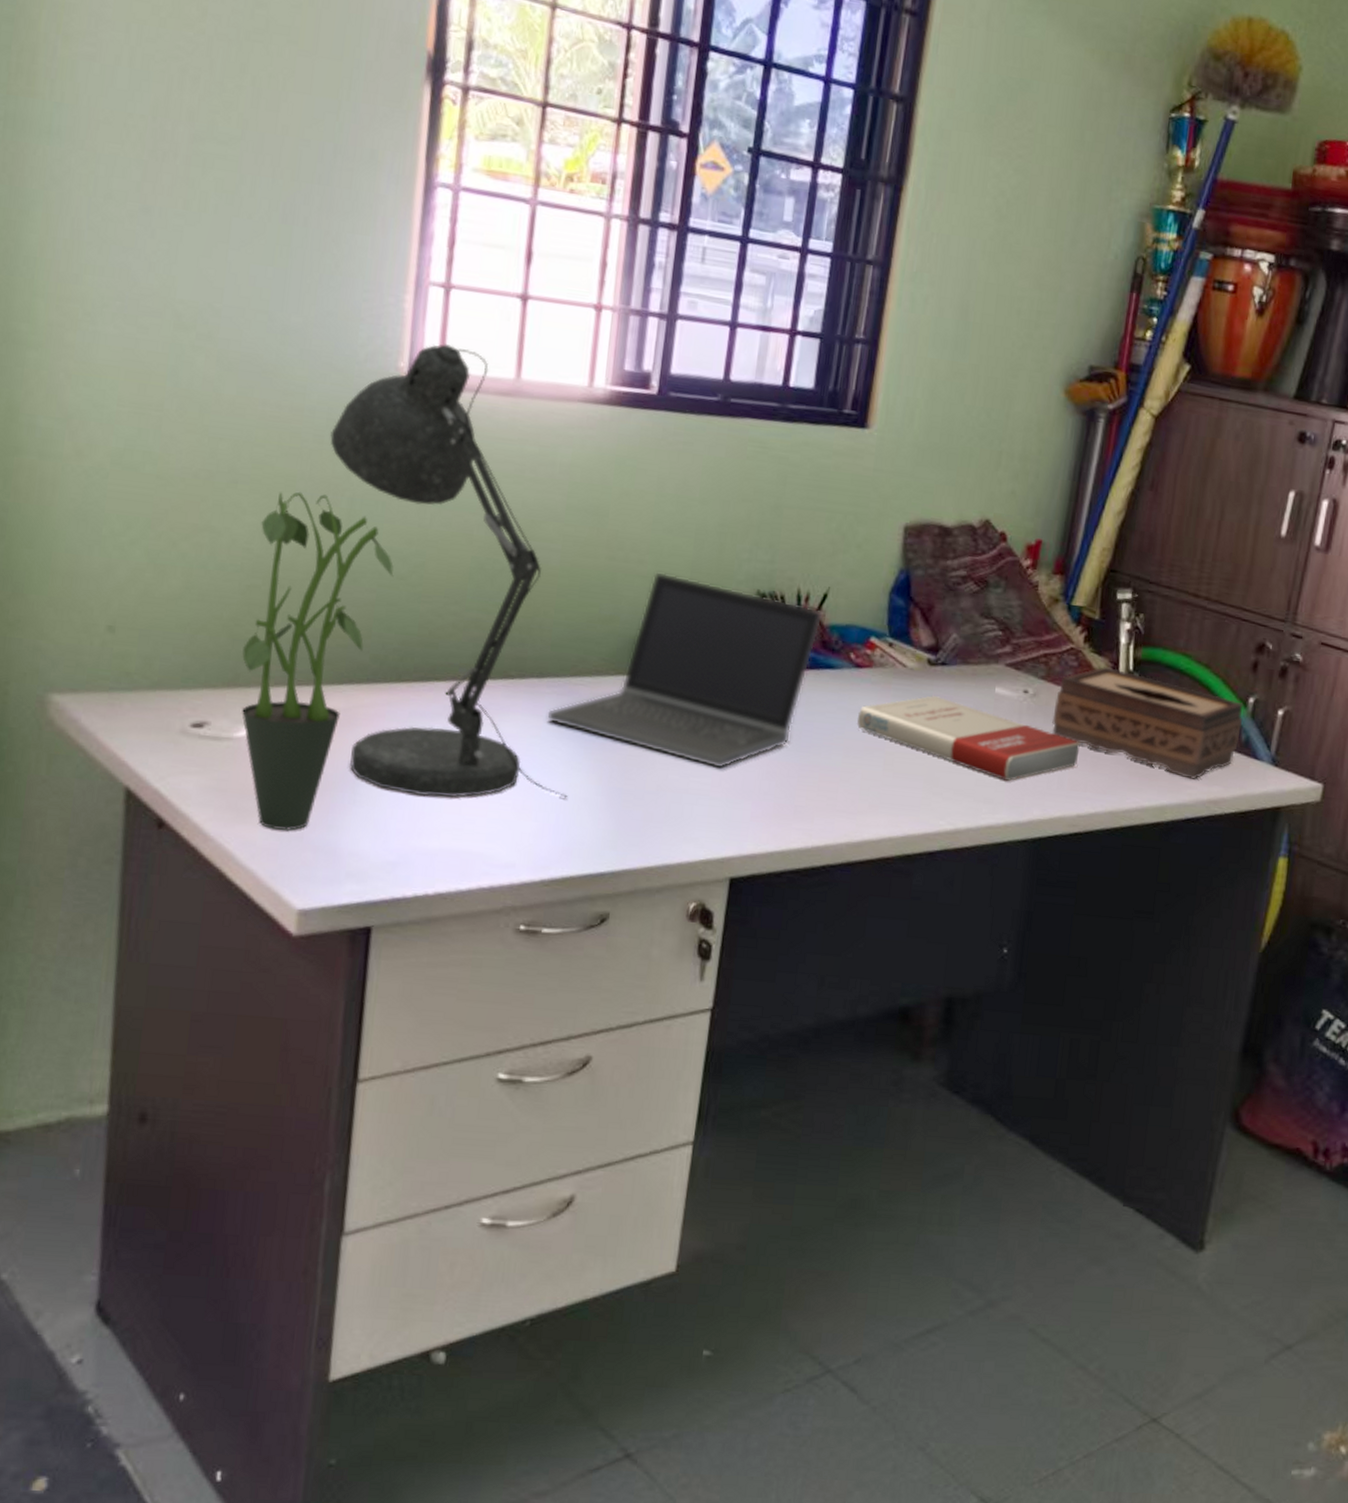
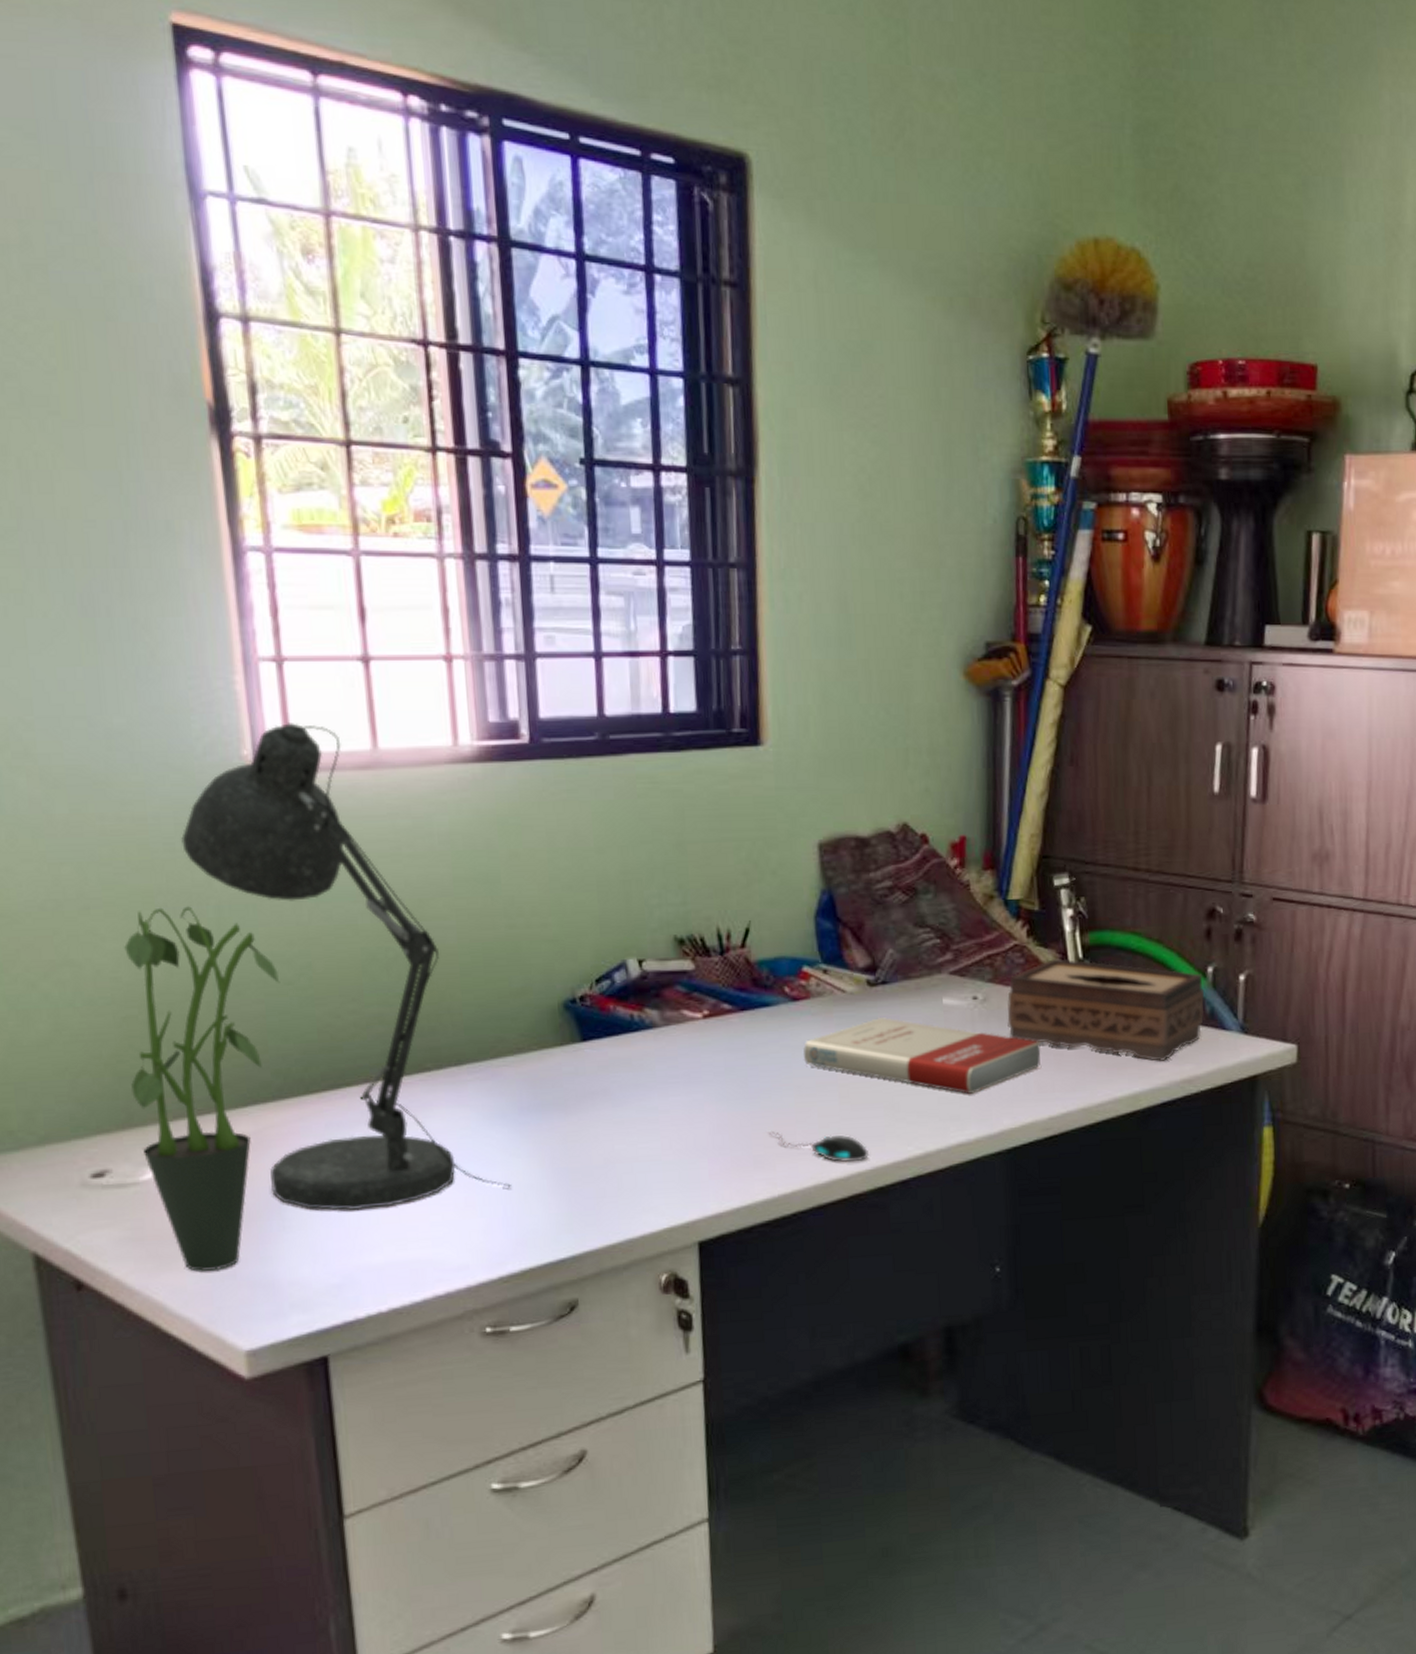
laptop computer: present [546,571,823,770] -> none [472,932,749,1131]
mouse: none [811,784,903,828] -> present [767,1130,870,1162]

